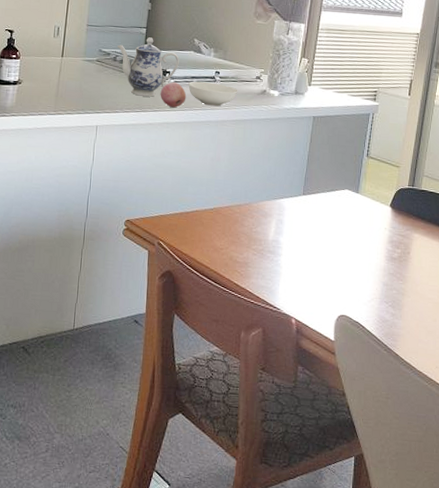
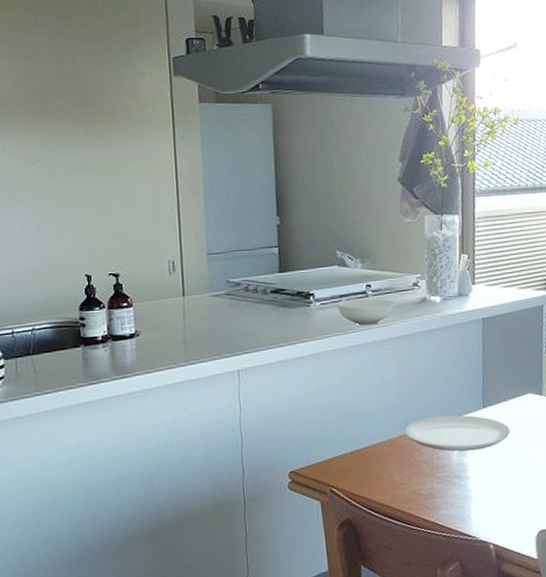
teapot: present [117,37,179,97] -> none [248,257,323,328]
fruit: present [160,81,187,108] -> none [306,304,337,335]
plate: none [231,195,325,232] -> present [405,415,510,451]

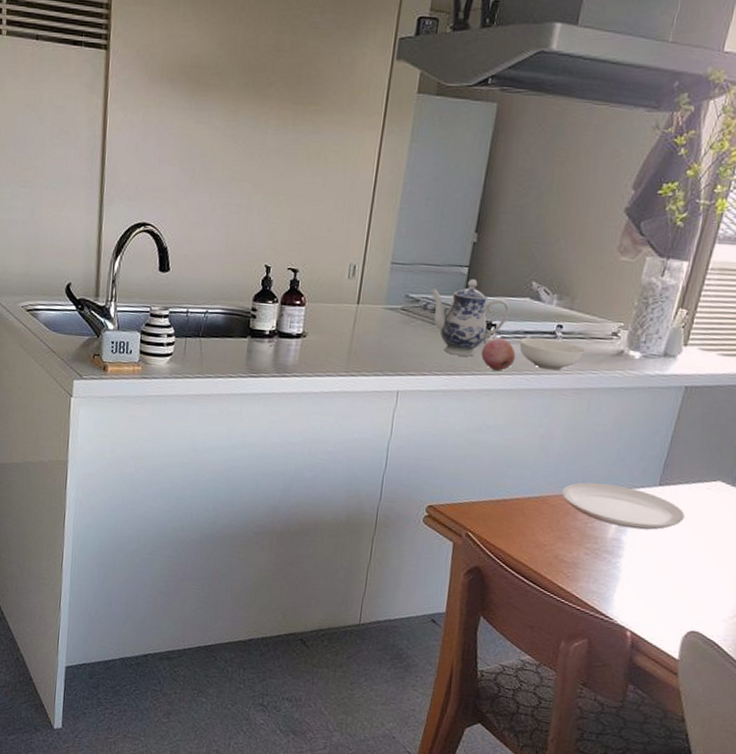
teapot: none [248,257,323,328] -> present [429,279,510,357]
fruit: none [306,304,337,335] -> present [481,337,516,372]

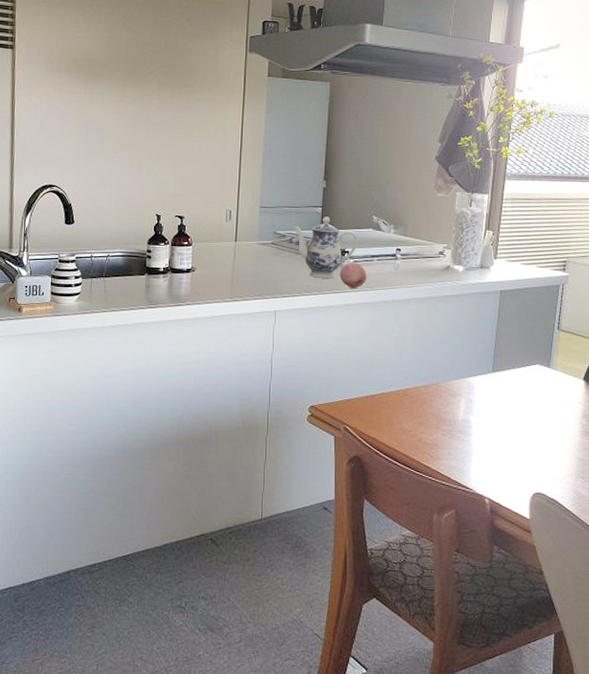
bowl: present [519,337,586,371] -> none [368,260,421,285]
plate: present [562,482,685,530] -> none [418,374,516,410]

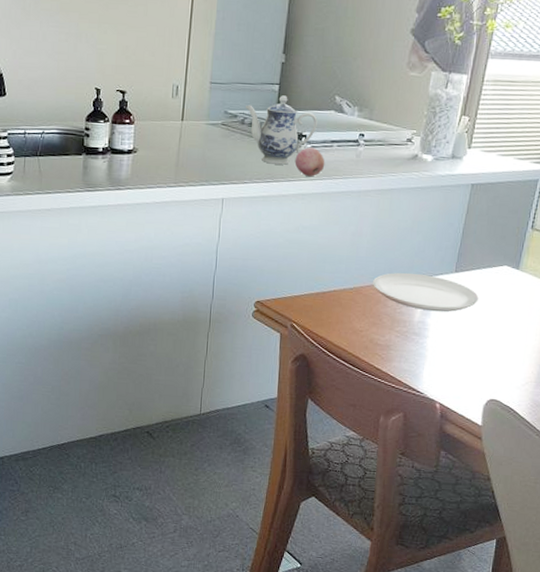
plate: none [418,374,516,410] -> present [373,272,479,312]

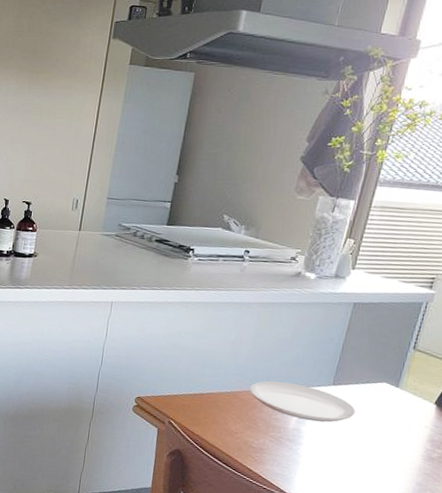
teapot: present [246,95,318,165] -> none [139,212,206,275]
fruit: present [294,146,325,177] -> none [181,259,211,288]

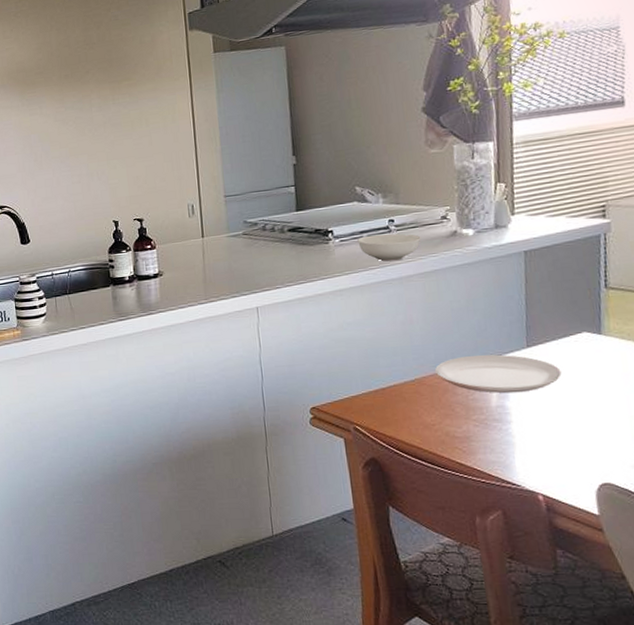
bowl: none [213,260,269,288] -> present [357,233,421,262]

